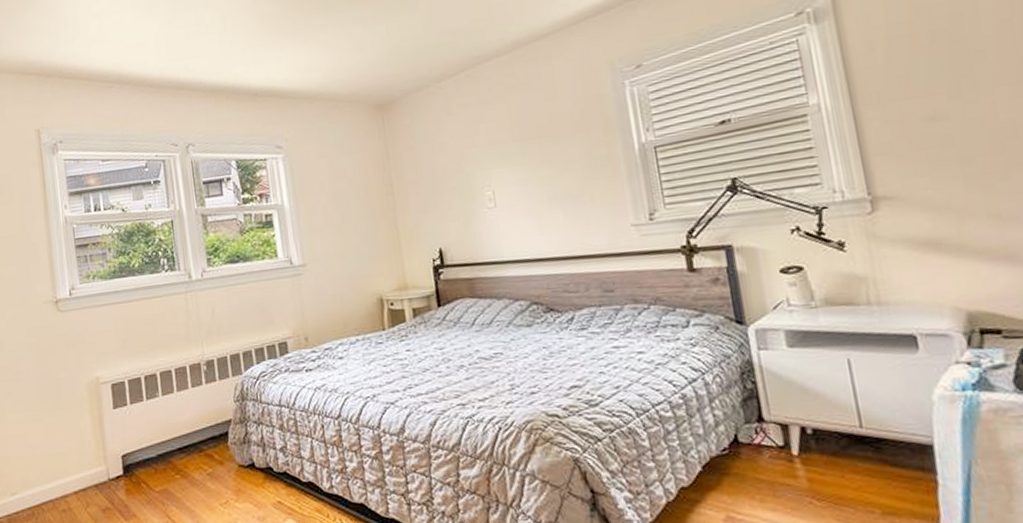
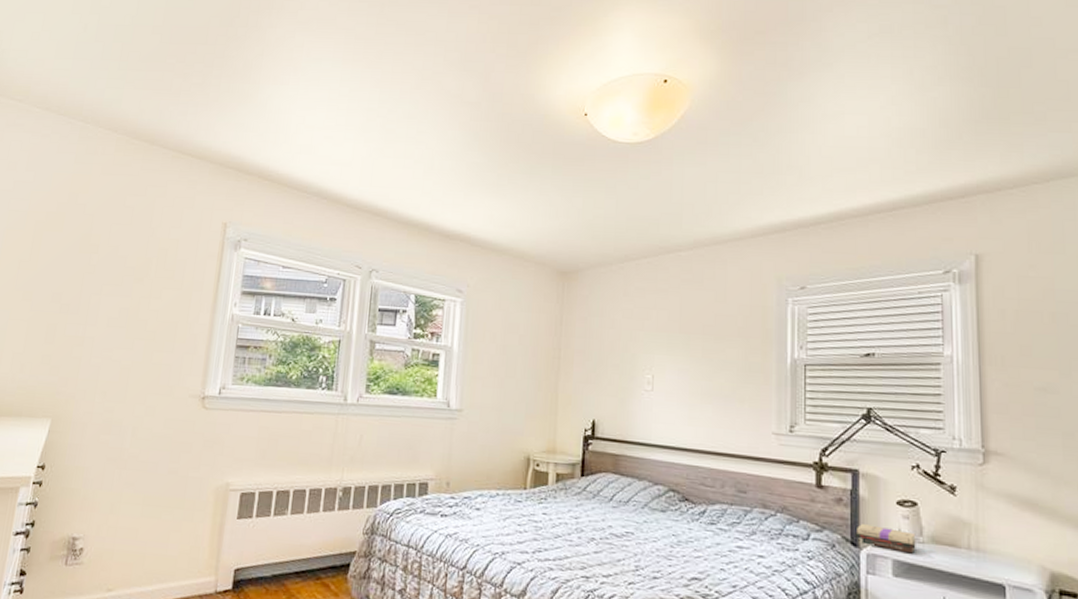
books: none [737,298,809,321] -> present [854,524,916,554]

